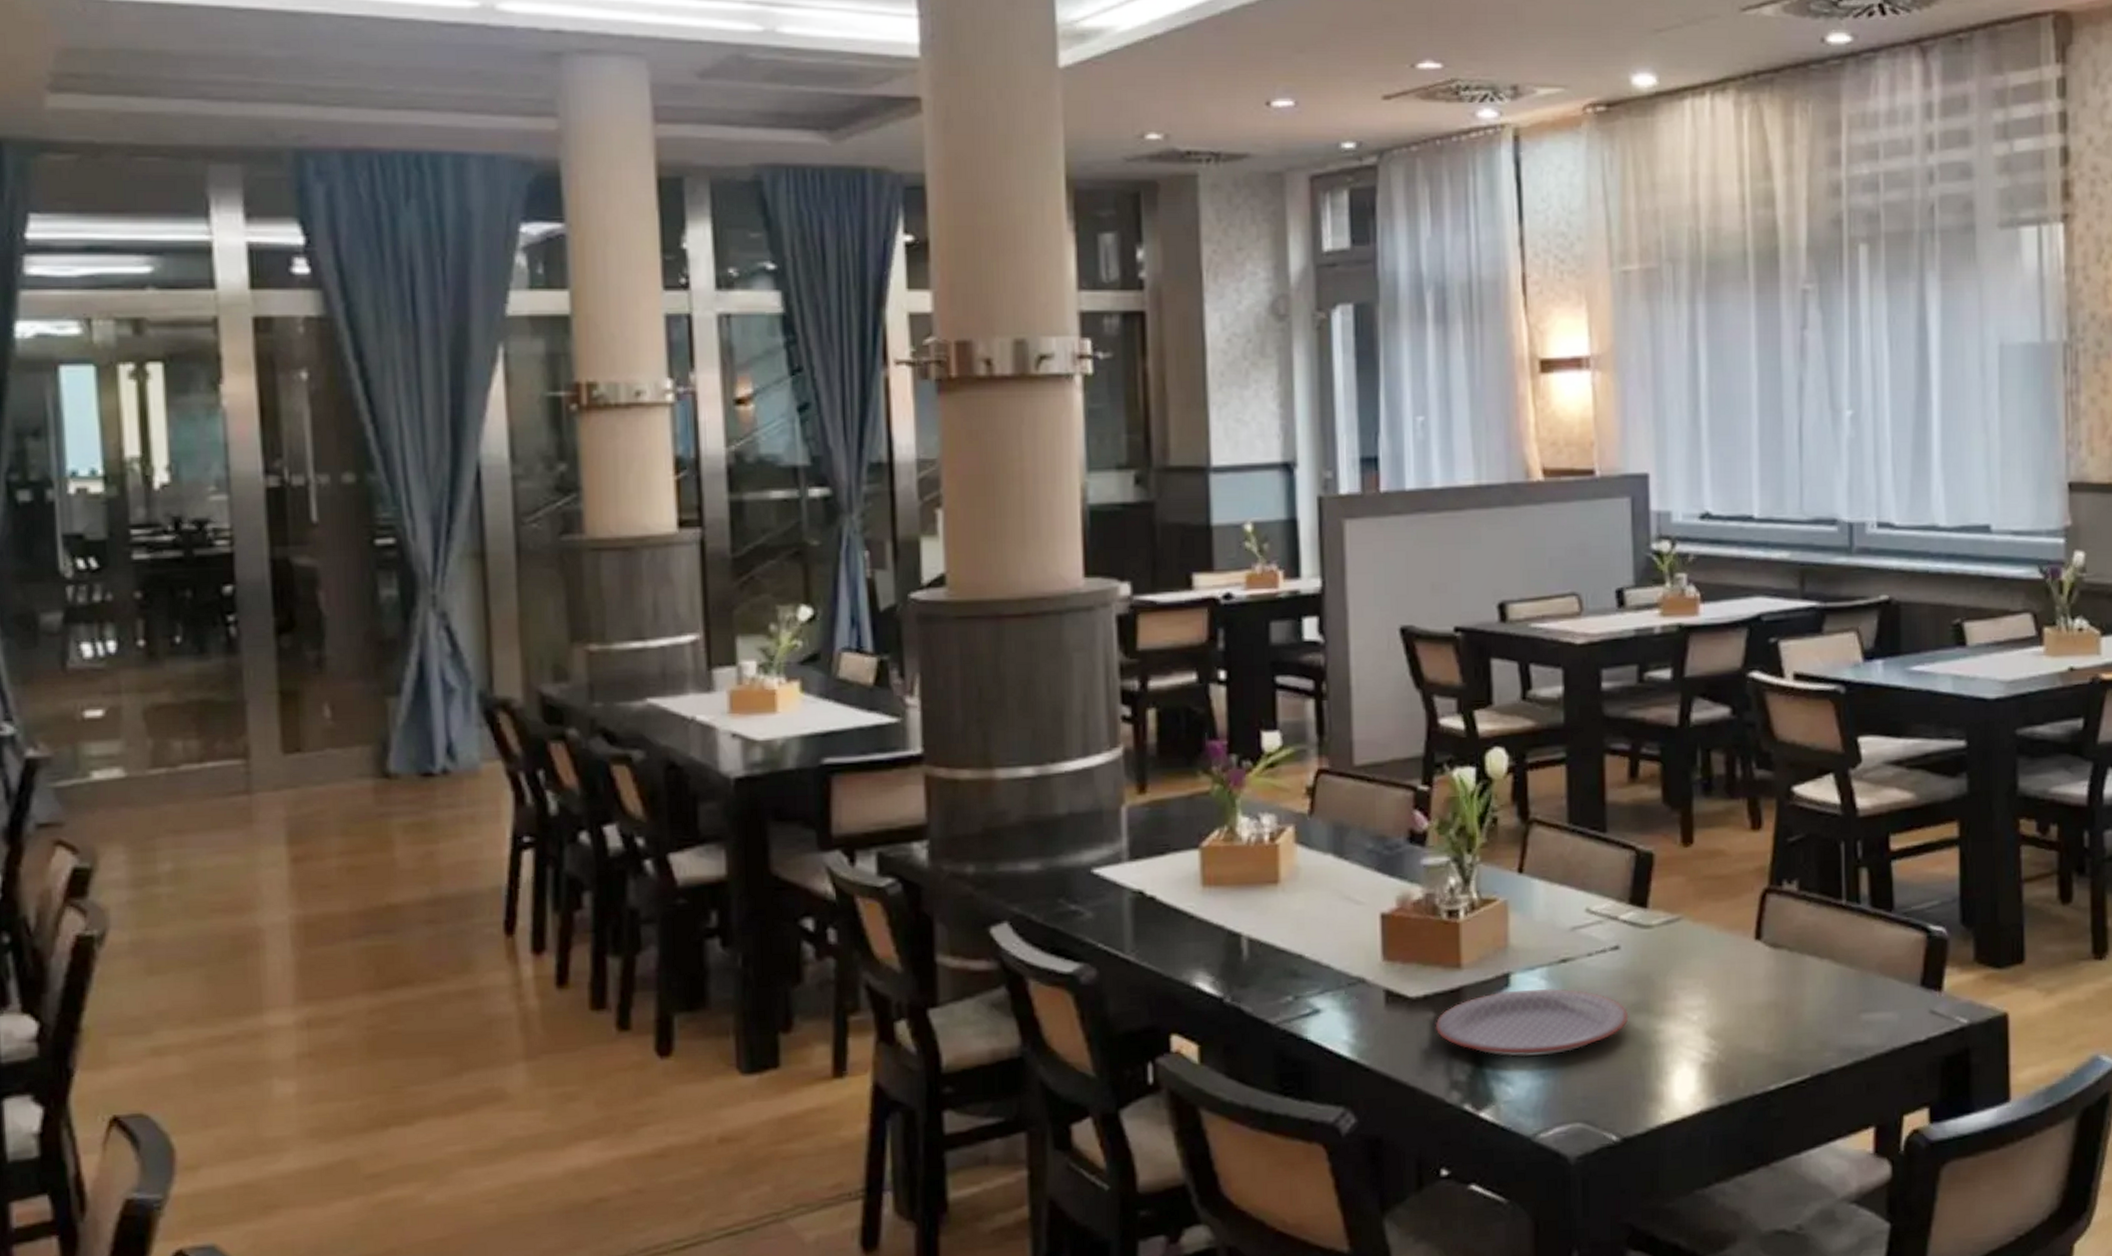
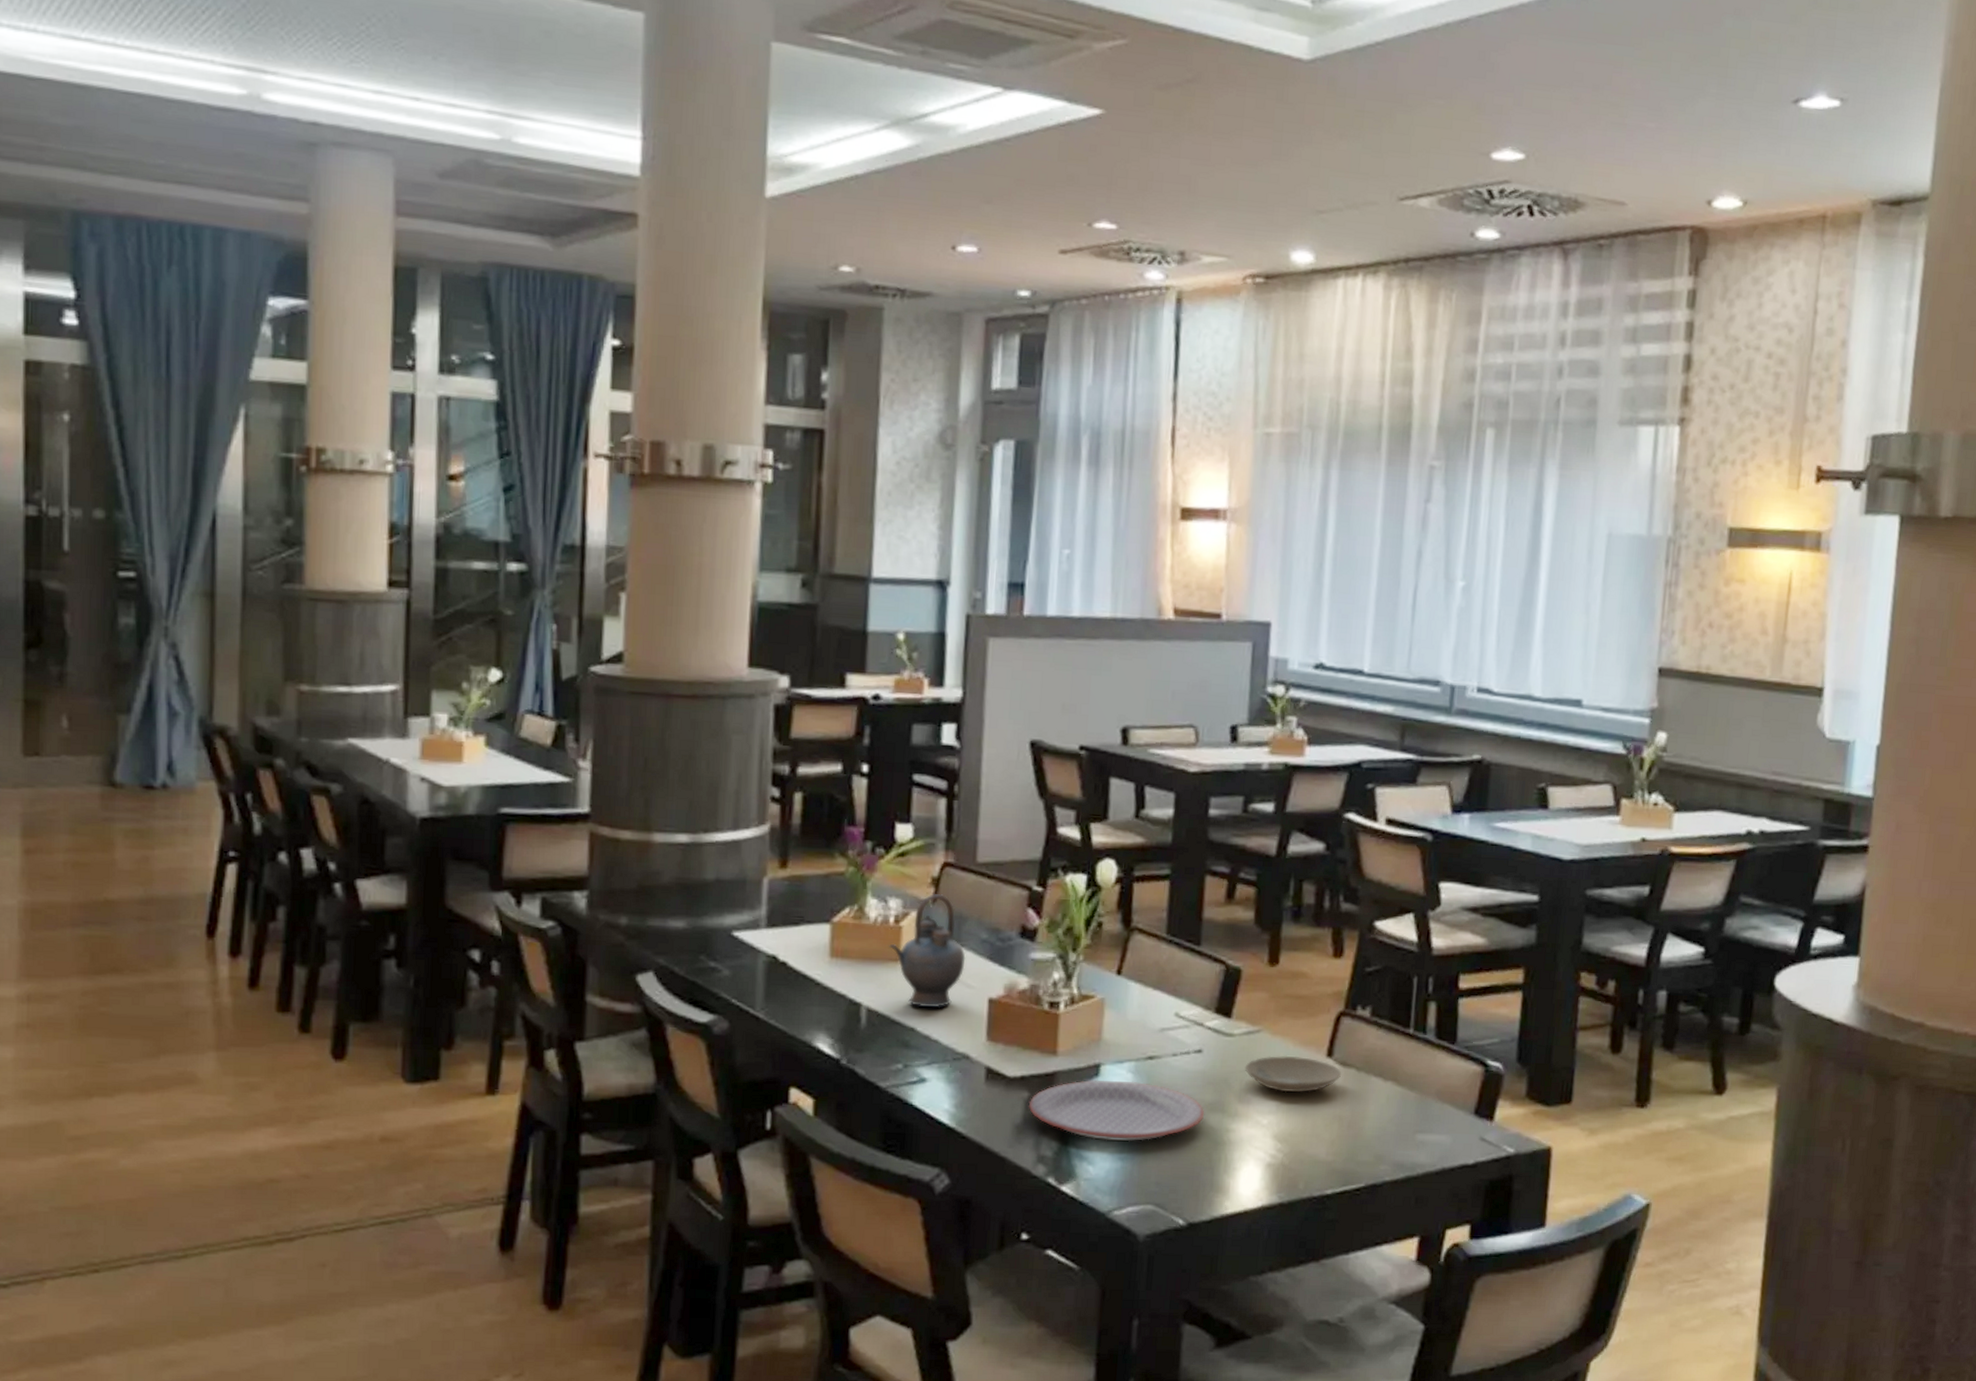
teapot: none [1266,804,1352,931] -> present [889,893,966,1008]
plate: none [1667,942,1774,984] -> present [1244,1055,1342,1093]

